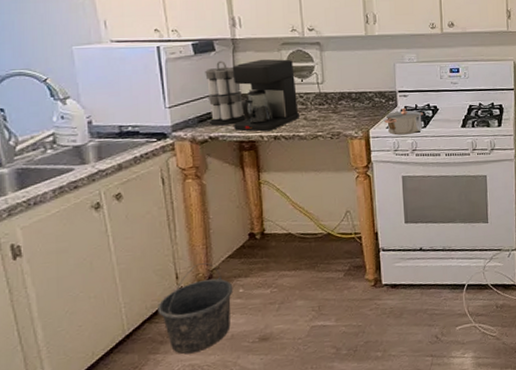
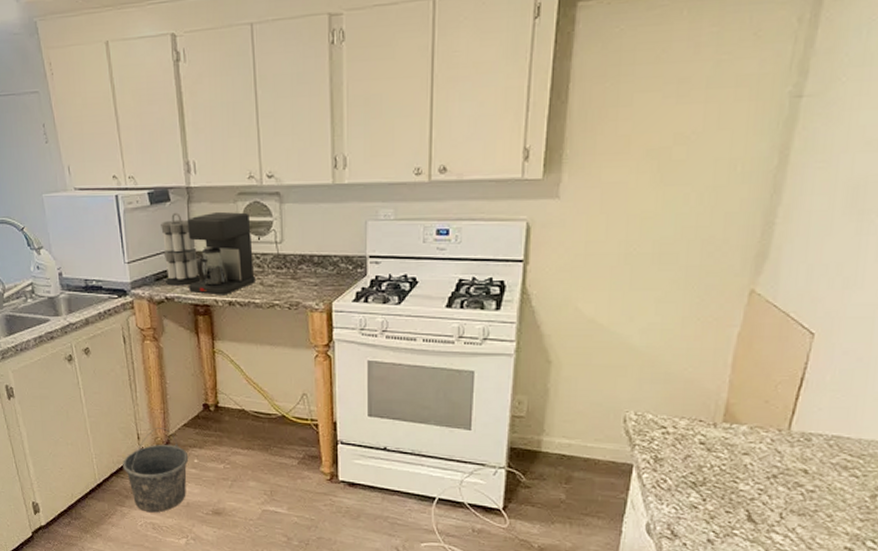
cooking pot: present [384,107,423,136] -> none [350,277,398,311]

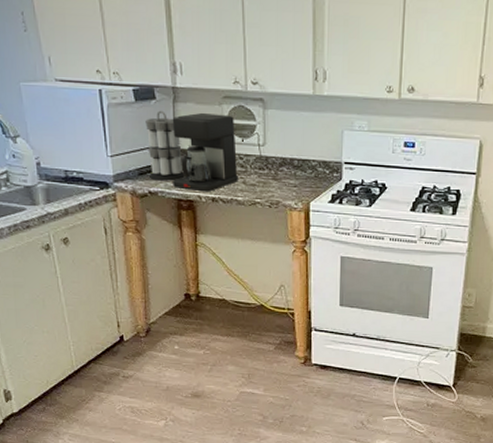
bucket: present [122,428,189,513] -> none [101,316,169,397]

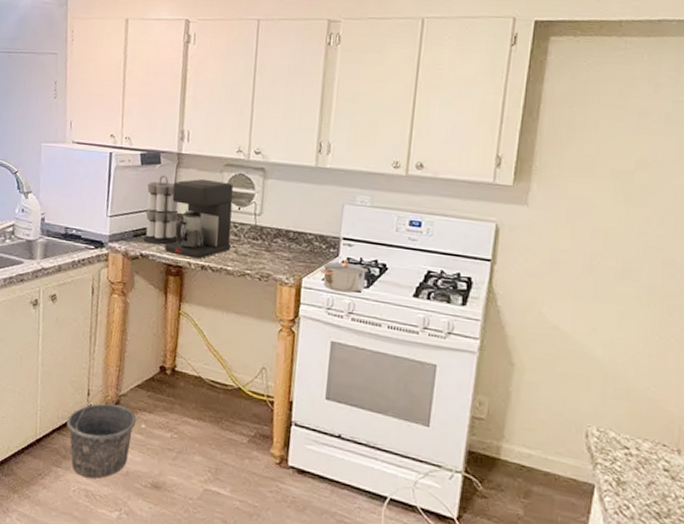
bucket: none [101,316,169,397] -> present [66,385,137,479]
cooking pot: none [326,181,369,212] -> present [321,258,368,294]

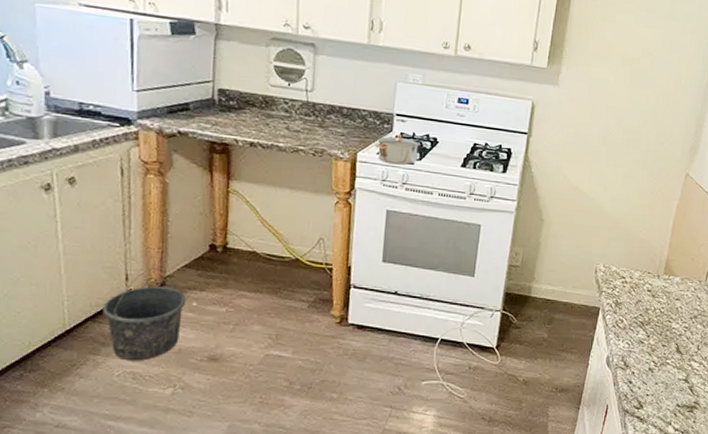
spice rack: present [143,175,179,245] -> none [180,46,222,122]
coffee maker: present [165,179,233,259] -> none [207,52,282,136]

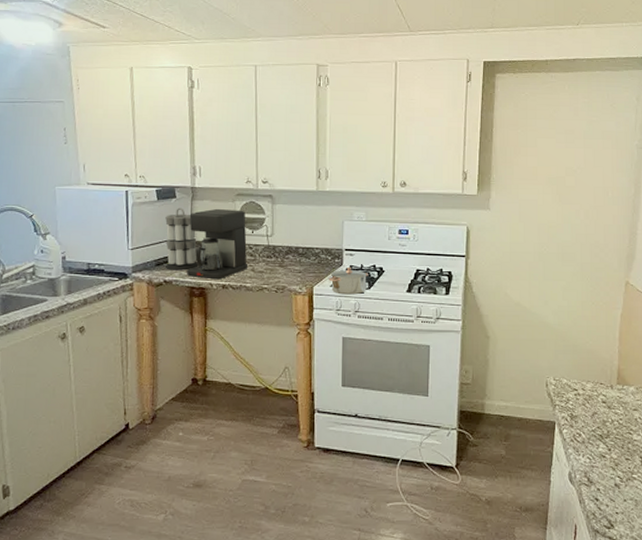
bucket: present [102,268,187,361] -> none [106,402,174,489]
spice rack: none [180,46,222,122] -> present [165,207,199,271]
coffee maker: none [207,52,282,136] -> present [187,209,247,280]

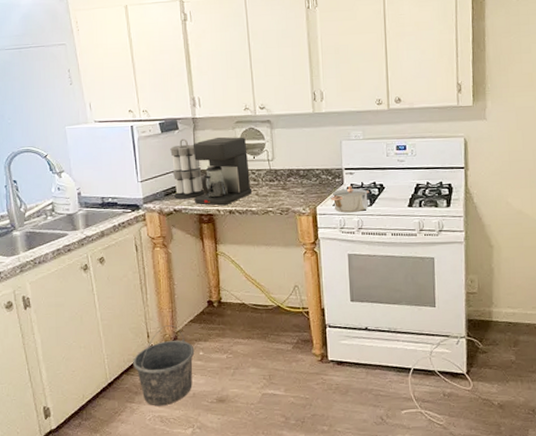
bucket: none [106,402,174,489] -> present [133,325,195,406]

